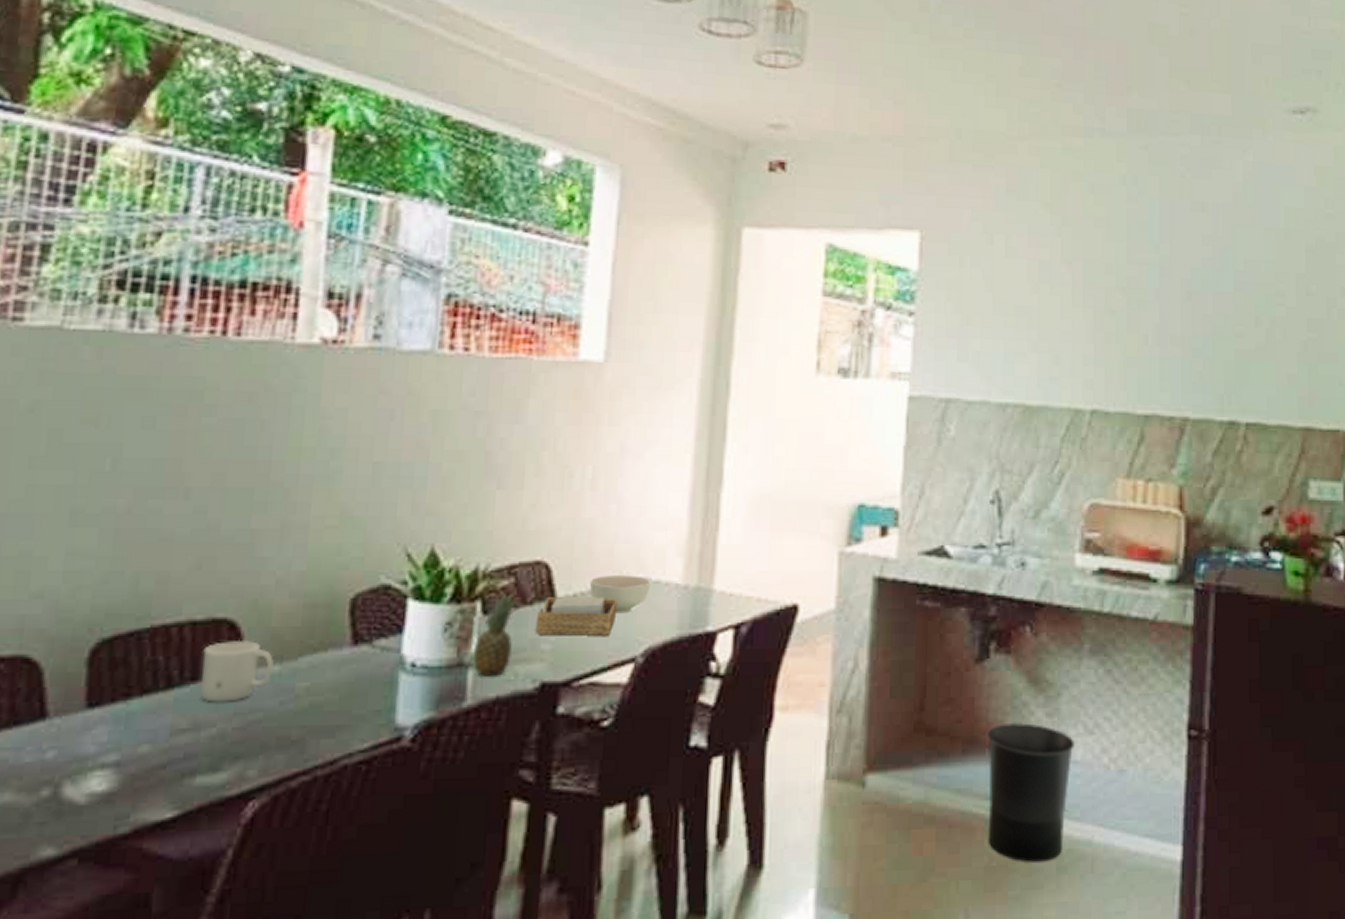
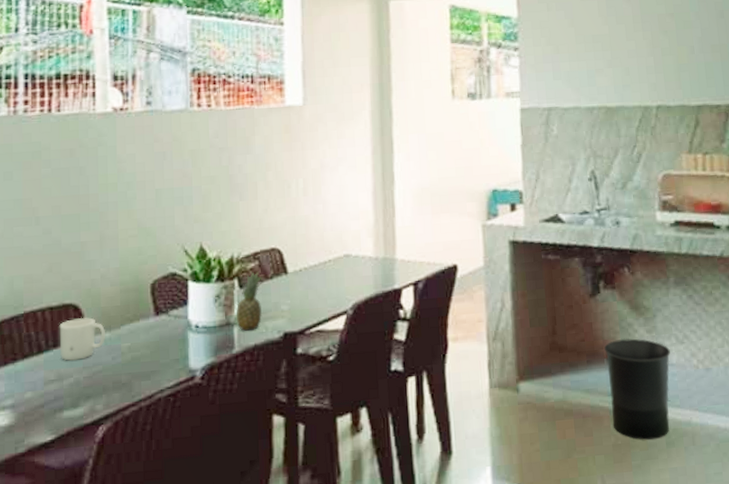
napkin holder: present [535,595,618,636] -> none [276,270,331,299]
bowl: present [589,575,652,614] -> none [309,253,353,281]

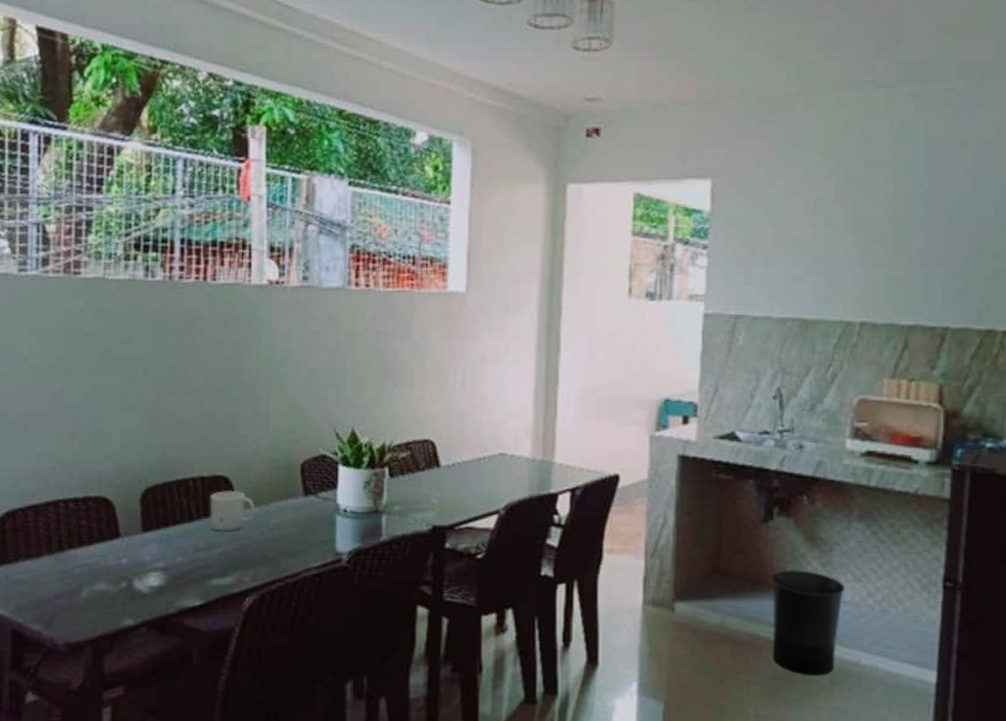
fruit: present [237,271,264,331] -> none [386,462,415,520]

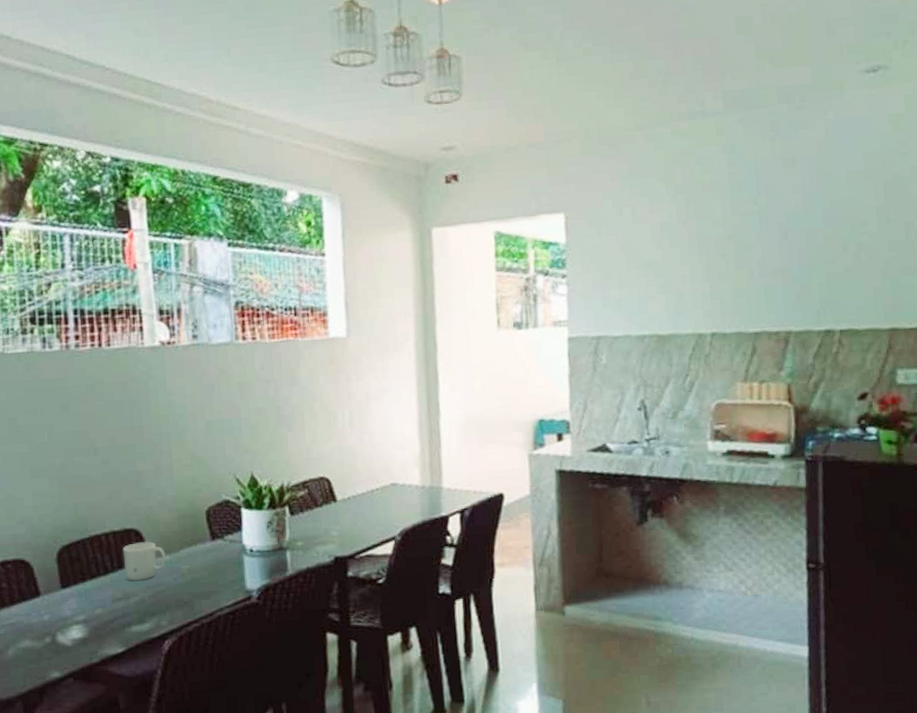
waste bin: present [772,569,845,676] -> none [651,565,718,661]

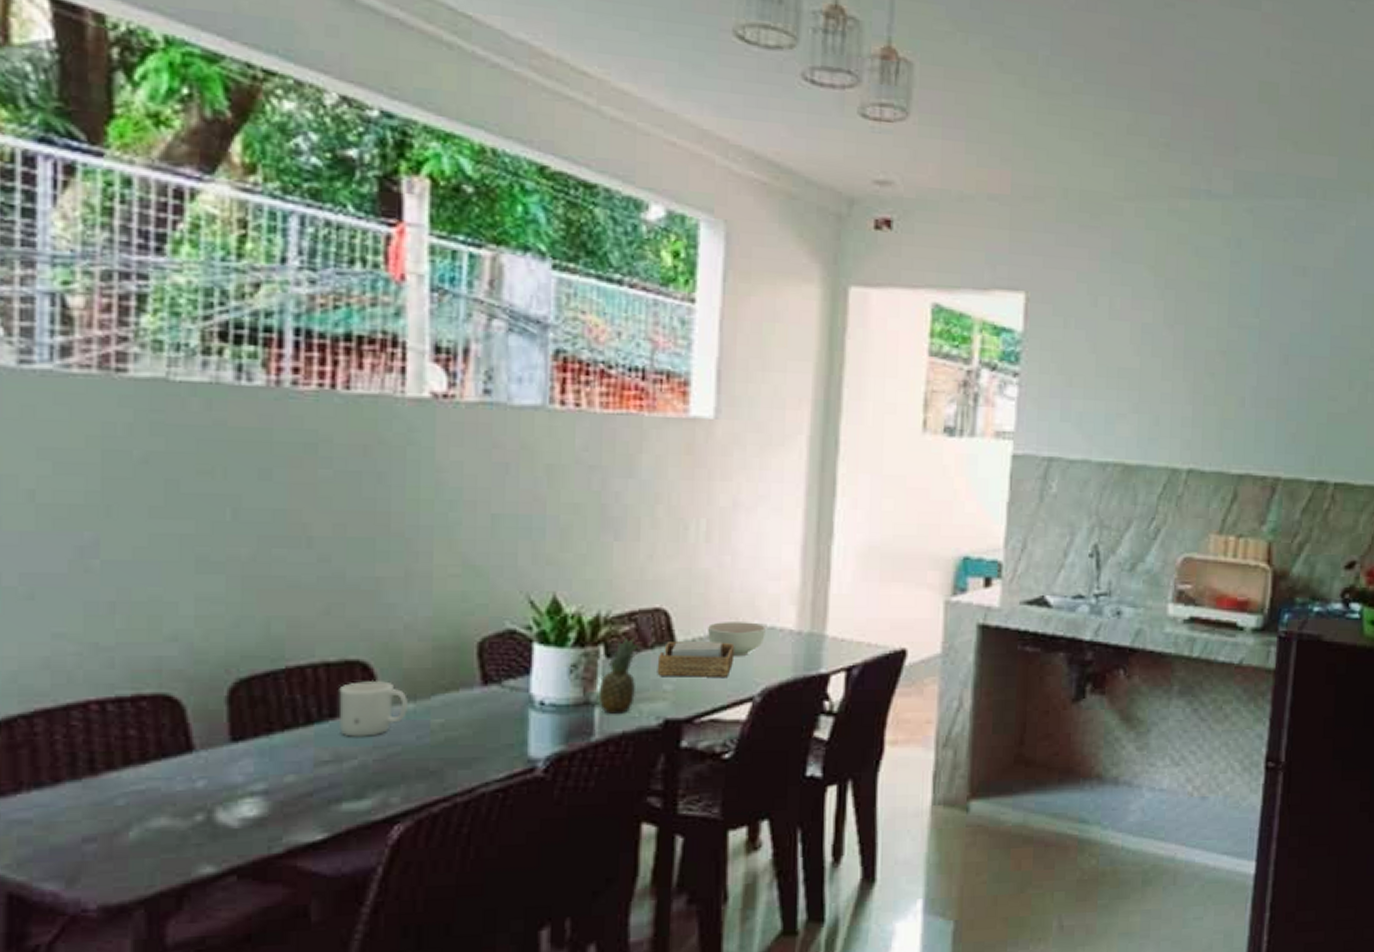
fruit: none [288,499,314,555] -> present [600,637,641,714]
napkin holder: none [325,498,379,526] -> present [657,640,735,677]
bowl: none [357,482,400,508] -> present [707,622,767,657]

